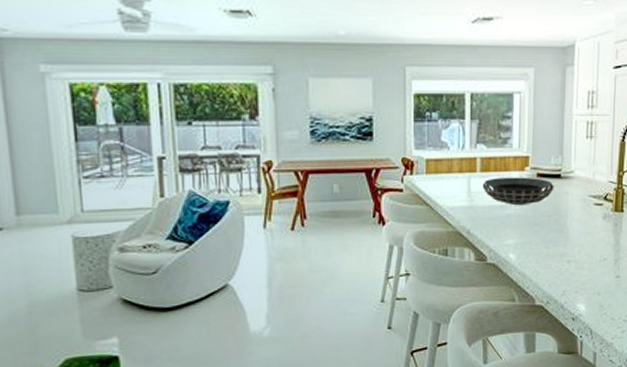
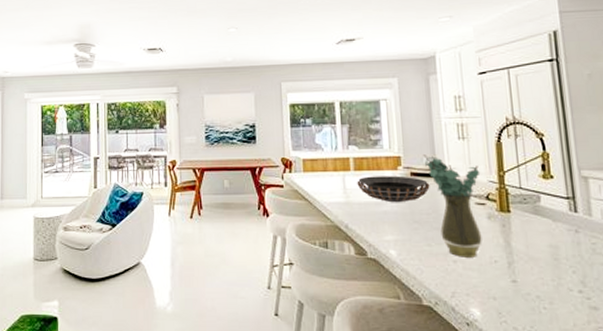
vase: none [551,154,602,257] -> present [423,155,482,257]

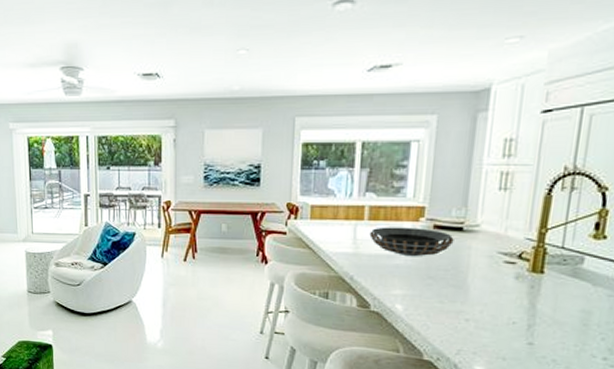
vase: present [423,155,482,257] -> none [452,206,518,317]

